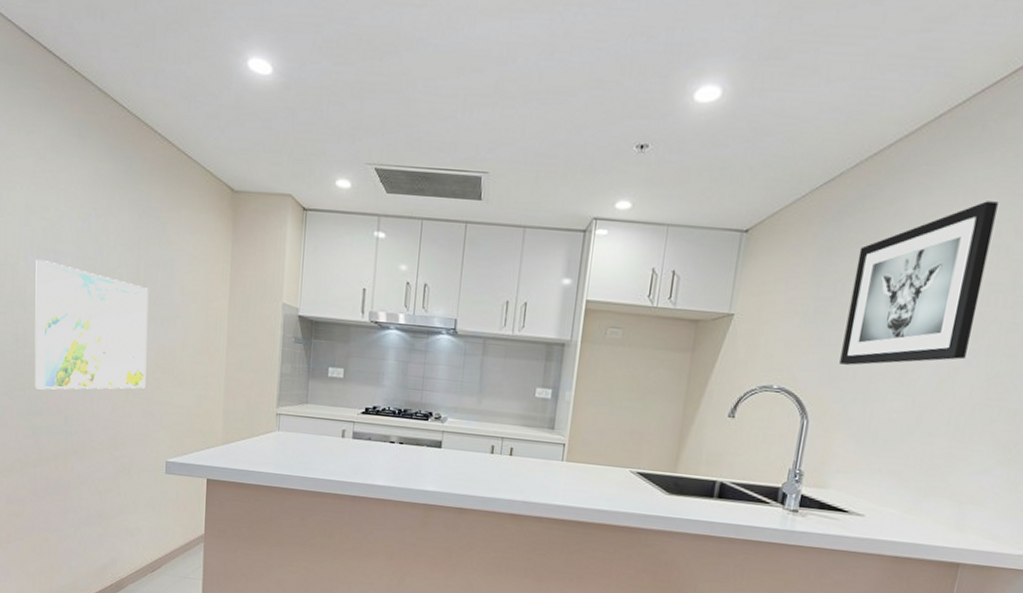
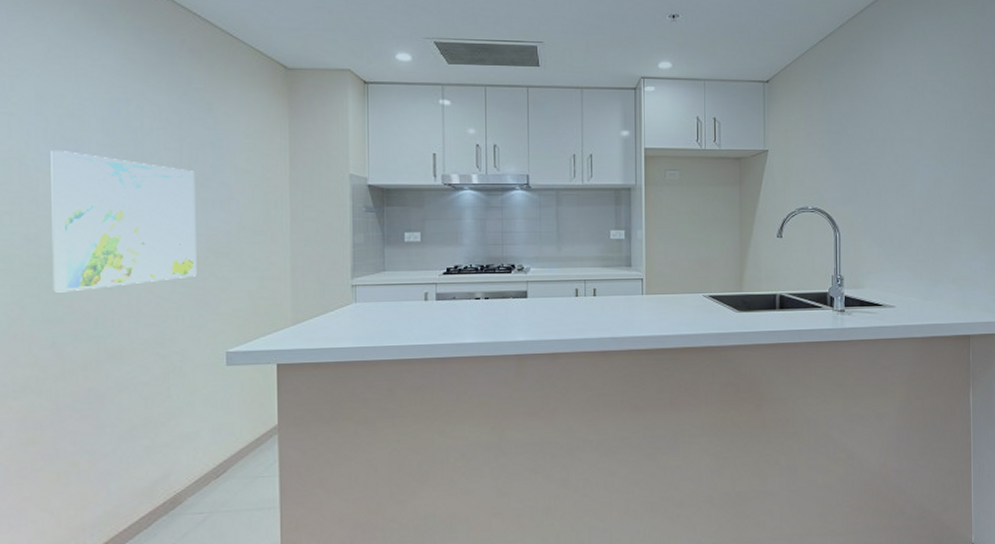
wall art: present [839,201,998,365] -> none [854,50,944,184]

